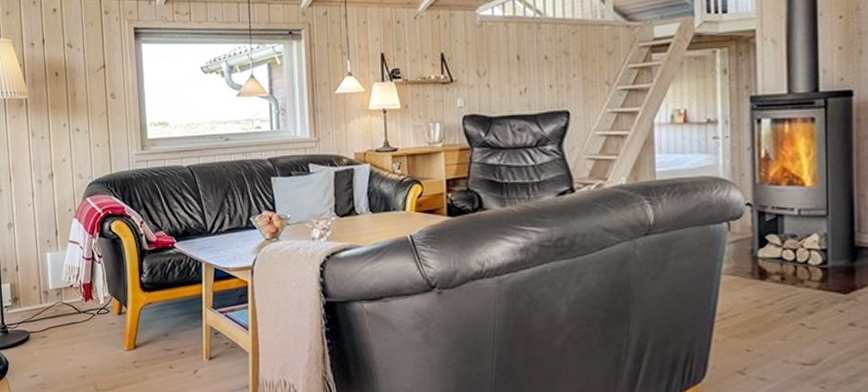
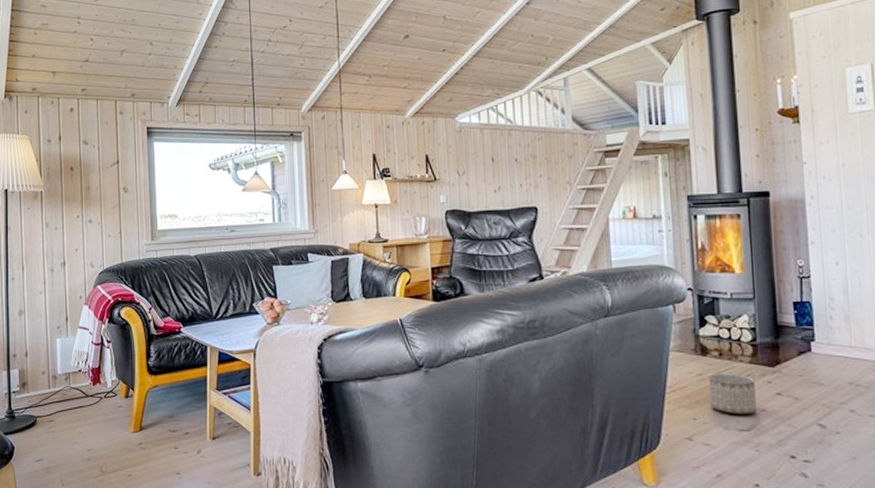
planter: none [767,300,824,347] -> present [708,373,757,414]

